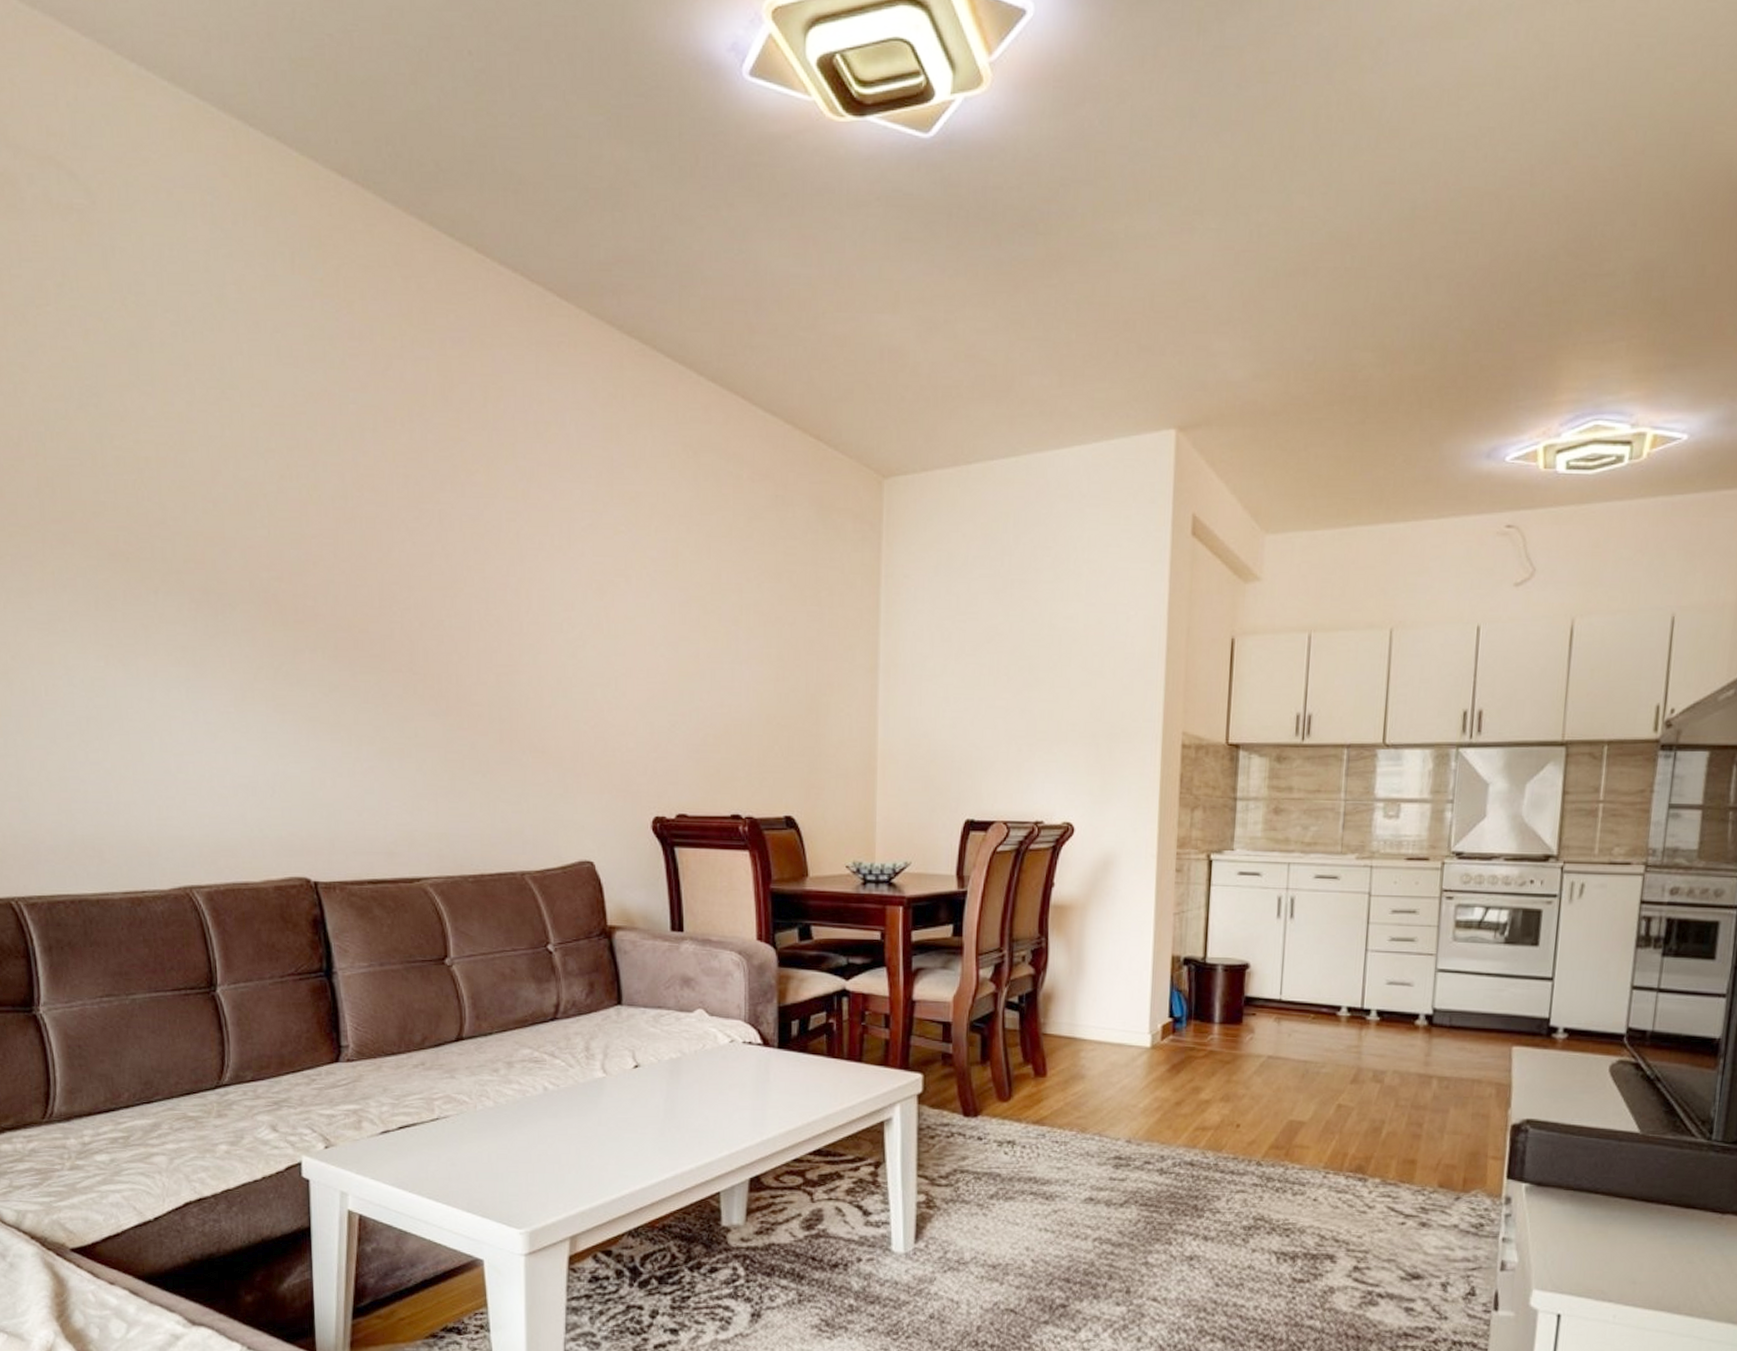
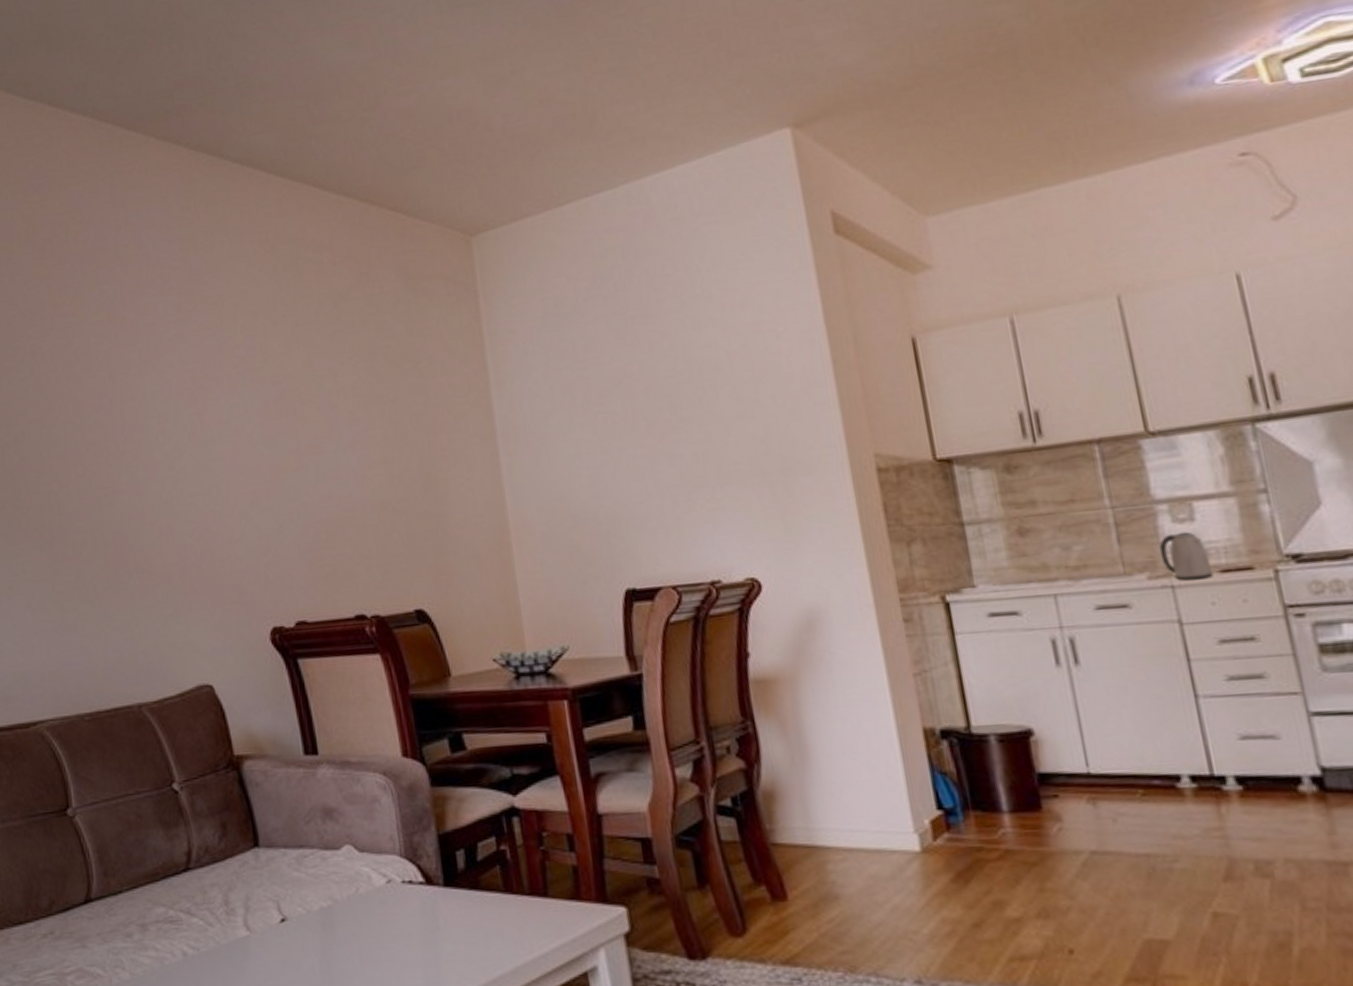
kettle: none [1369,826,1401,865] -> present [1159,531,1214,582]

